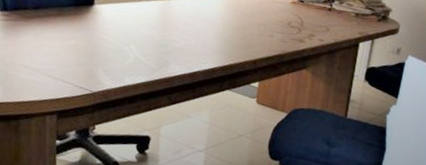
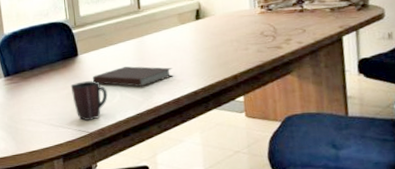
mug: none [79,34,121,79] -> present [70,81,108,121]
notebook: none [106,27,196,53] -> present [93,66,174,87]

